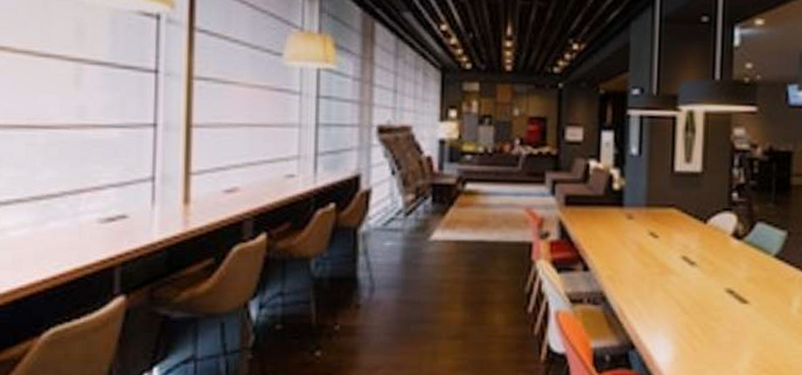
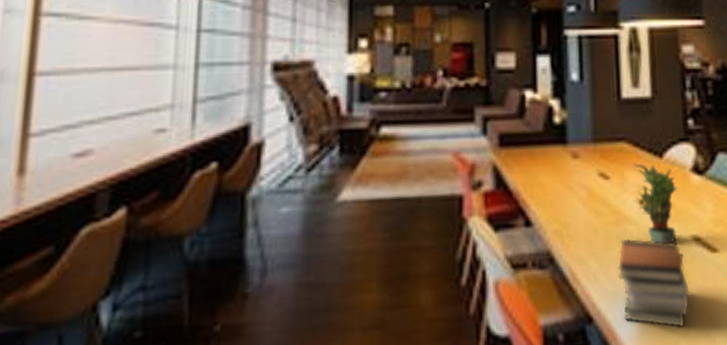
book stack: none [660,286,720,360] -> present [618,238,690,329]
potted plant: none [680,226,717,294] -> present [634,163,677,244]

